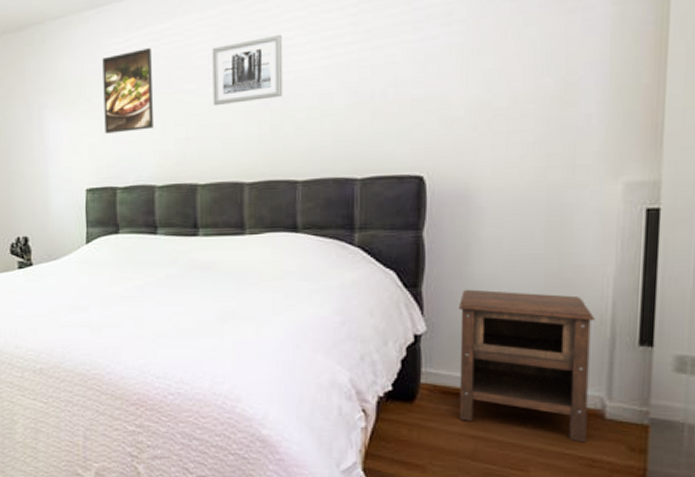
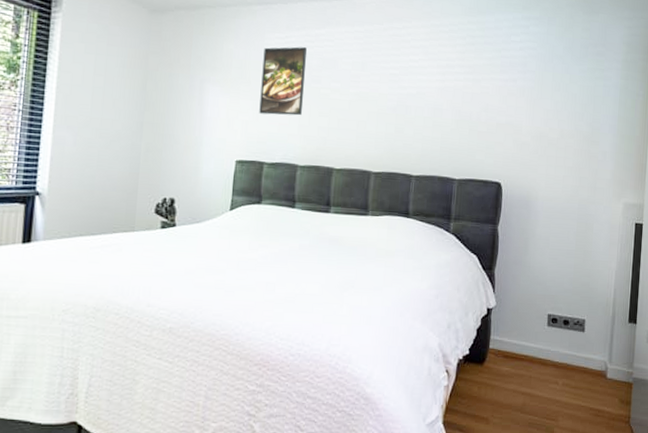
wall art: present [212,34,283,106] -> none [352,56,411,106]
nightstand: present [459,289,595,443] -> none [514,274,603,397]

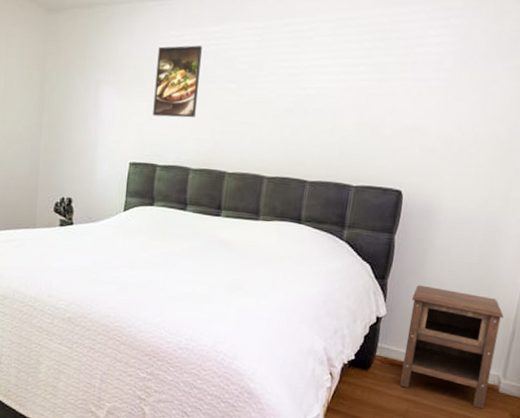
nightstand: none [514,274,603,397] -> present [399,285,504,409]

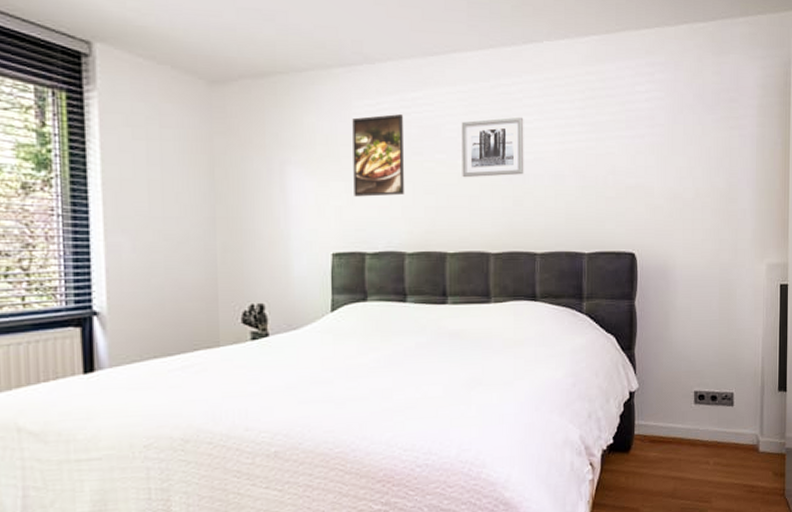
wall art: none [248,54,312,108] -> present [461,116,524,178]
nightstand: present [399,285,504,409] -> none [662,350,751,473]

